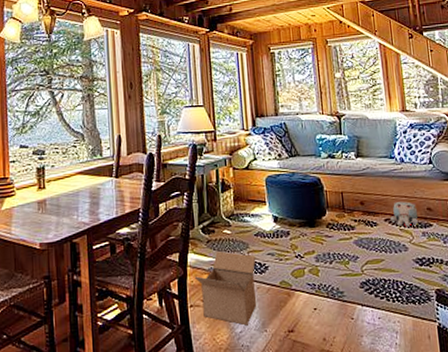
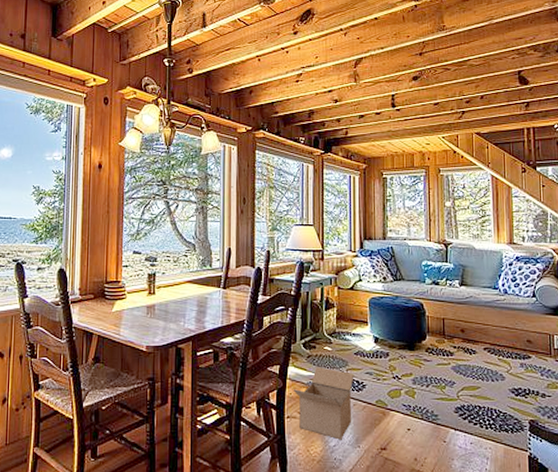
plush toy: present [390,202,418,227] -> none [490,332,518,357]

